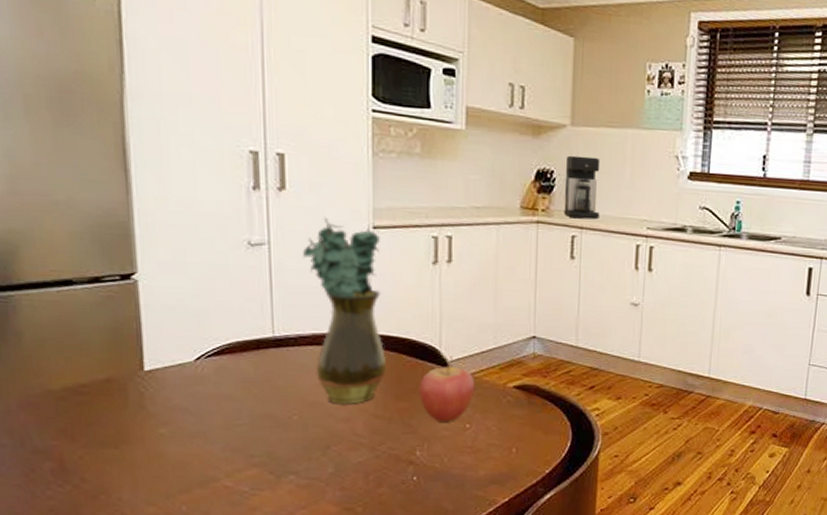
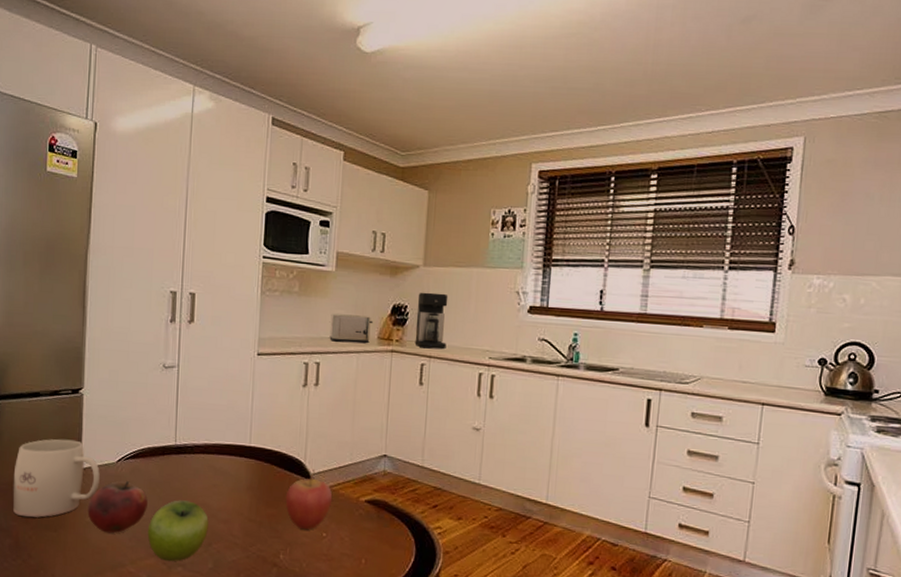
mug: none [45,336,173,435] -> present [12,438,100,518]
fruit: none [159,382,242,444] -> present [87,481,148,534]
fruit: none [245,400,325,470] -> present [147,500,209,562]
vase: present [302,217,387,404] -> none [202,345,262,508]
toaster: none [462,179,515,214] -> present [329,314,374,344]

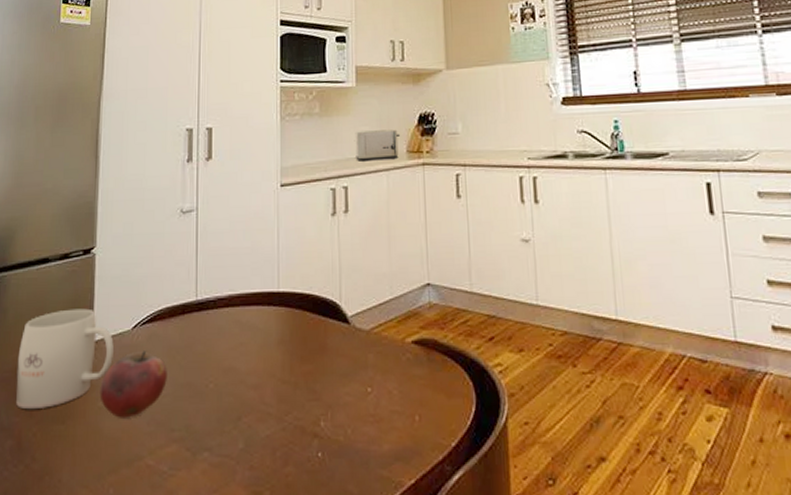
fruit: present [147,500,209,562] -> none [168,366,237,446]
fruit: present [285,469,333,530] -> none [322,310,375,386]
coffee maker: present [414,292,448,350] -> none [444,95,481,157]

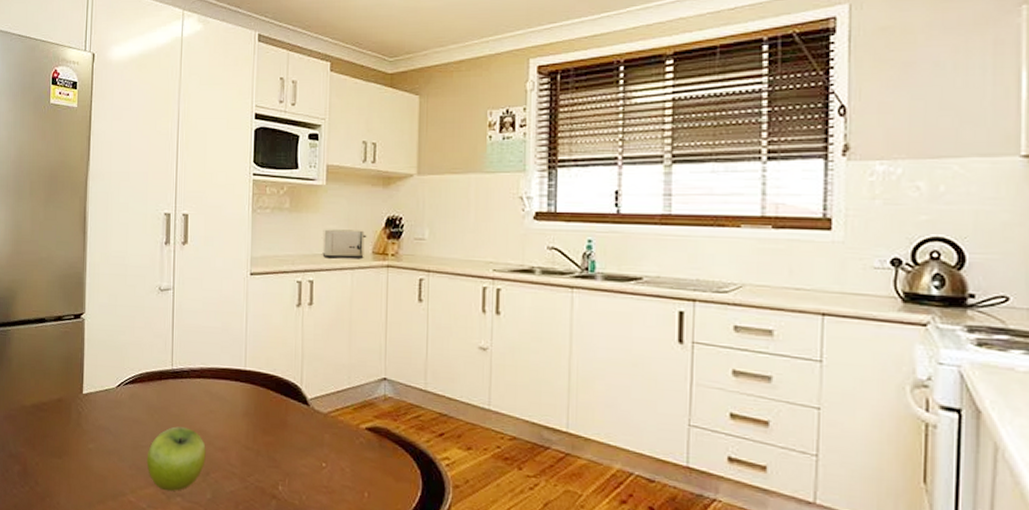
mug: present [15,308,114,410] -> none [21,364,101,444]
fruit: present [100,351,167,418] -> none [90,407,146,461]
fruit: none [168,366,237,446] -> present [146,426,206,491]

